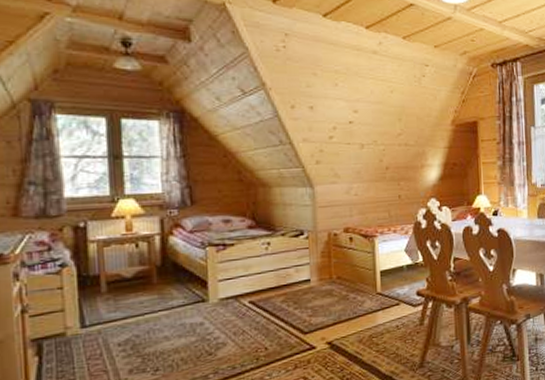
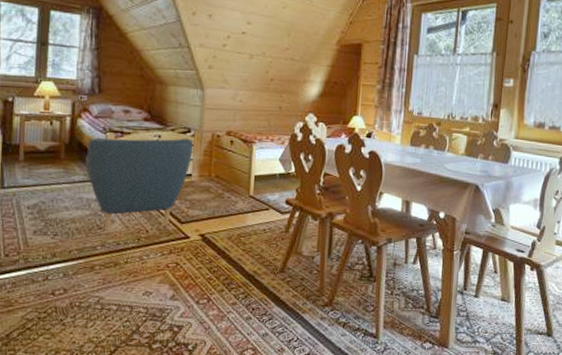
armchair: none [183,241,309,358] -> present [85,137,194,233]

